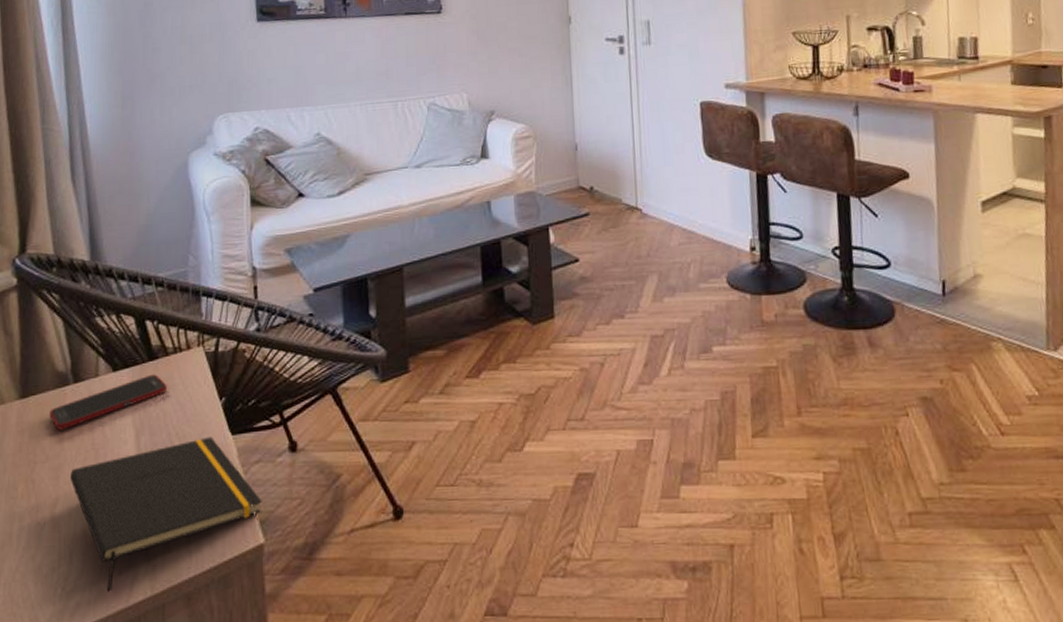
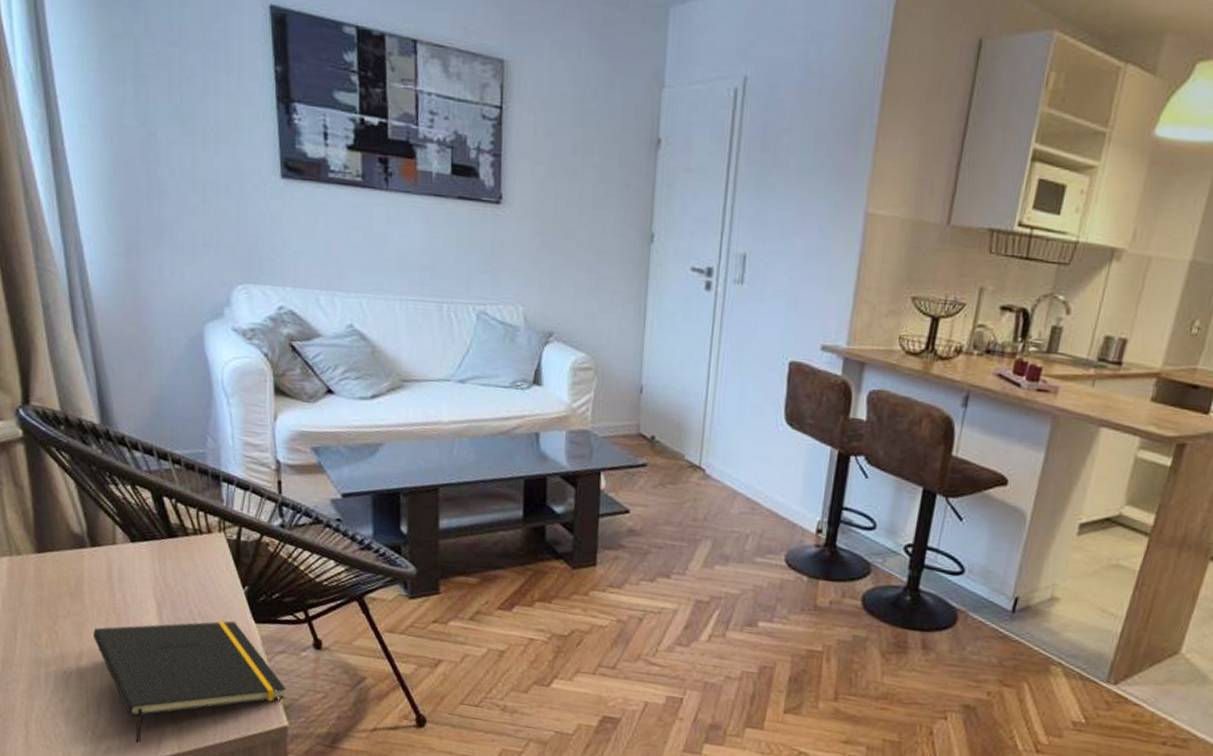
cell phone: present [49,374,167,430] -> none [68,551,188,590]

